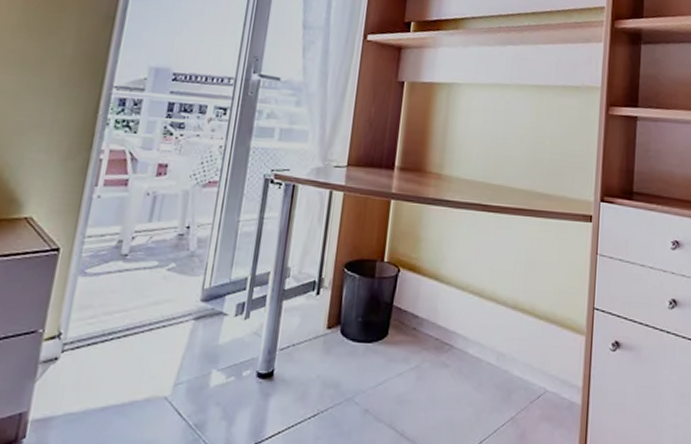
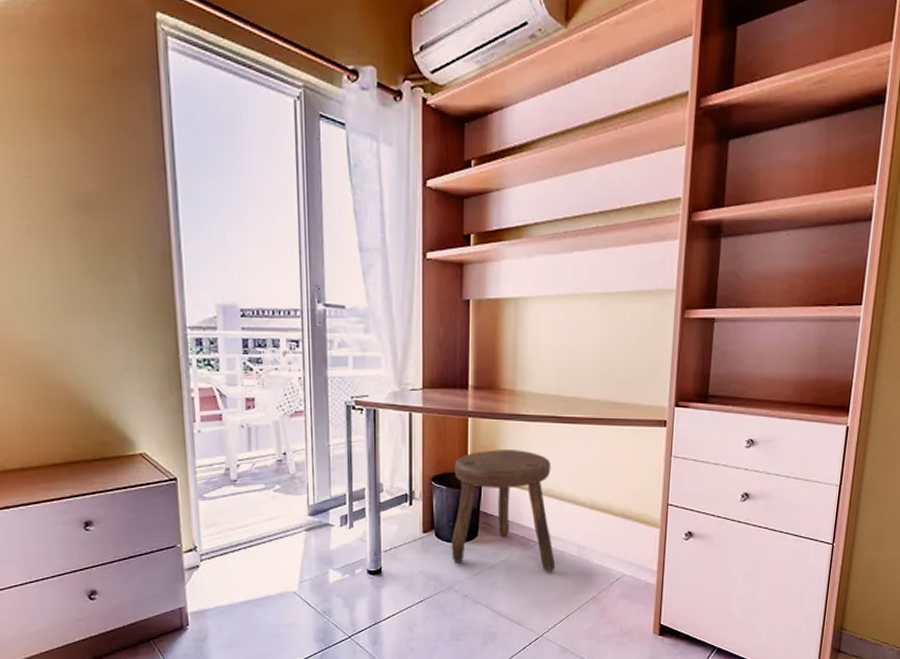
stool: none [356,236,474,384] -> present [451,450,556,572]

